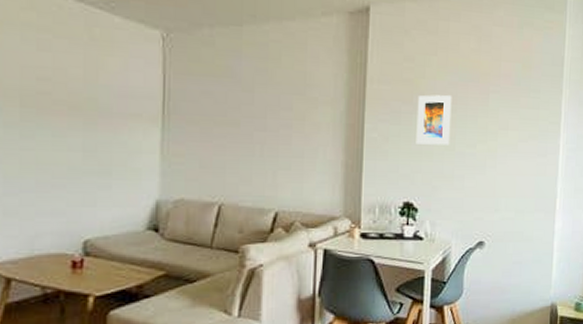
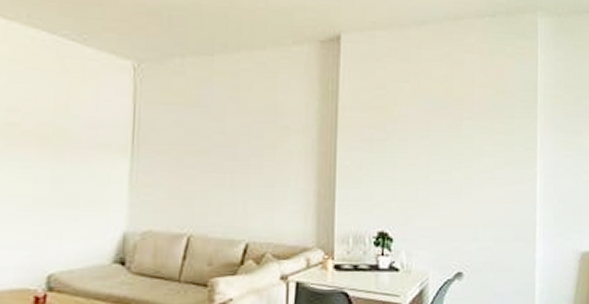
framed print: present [416,95,452,145] -> none [389,122,425,173]

